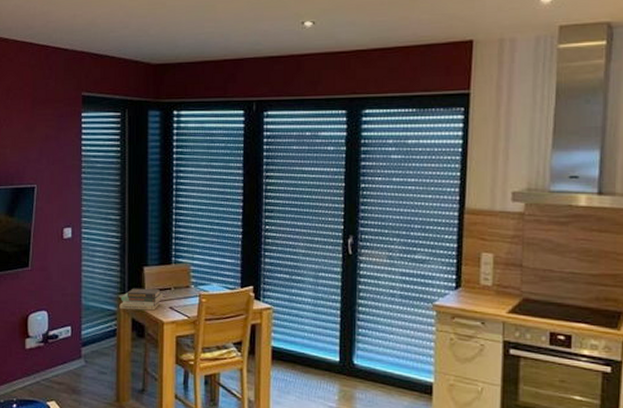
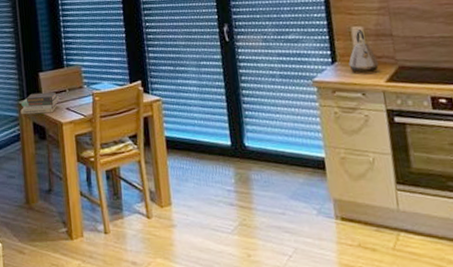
kettle: none [473,256,504,304] -> present [348,29,380,75]

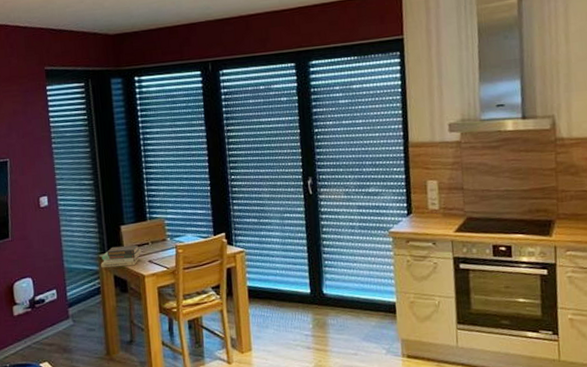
kettle: present [348,29,380,75] -> none [422,183,450,226]

